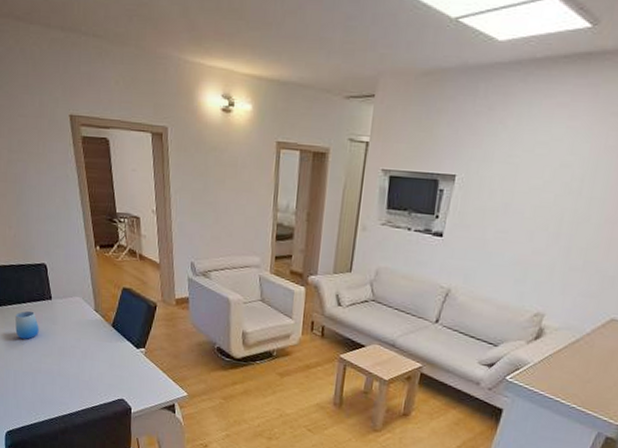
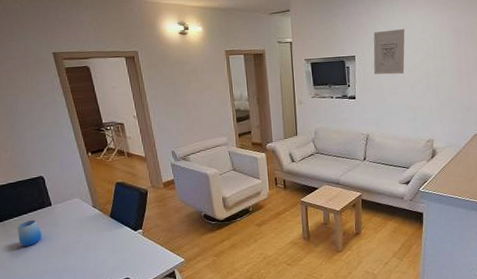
wall art: none [477,143,541,212] -> present [373,29,405,75]

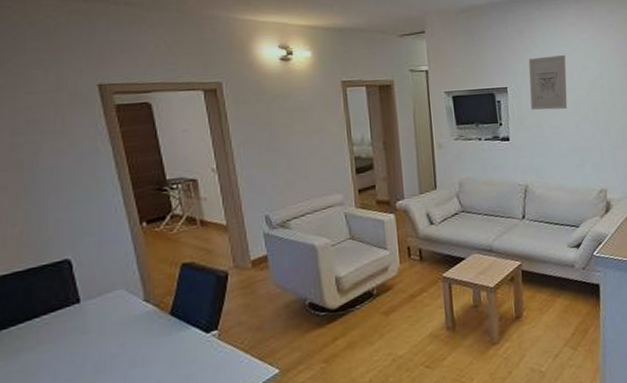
cup: present [16,219,43,247] -> none [20,325,63,369]

